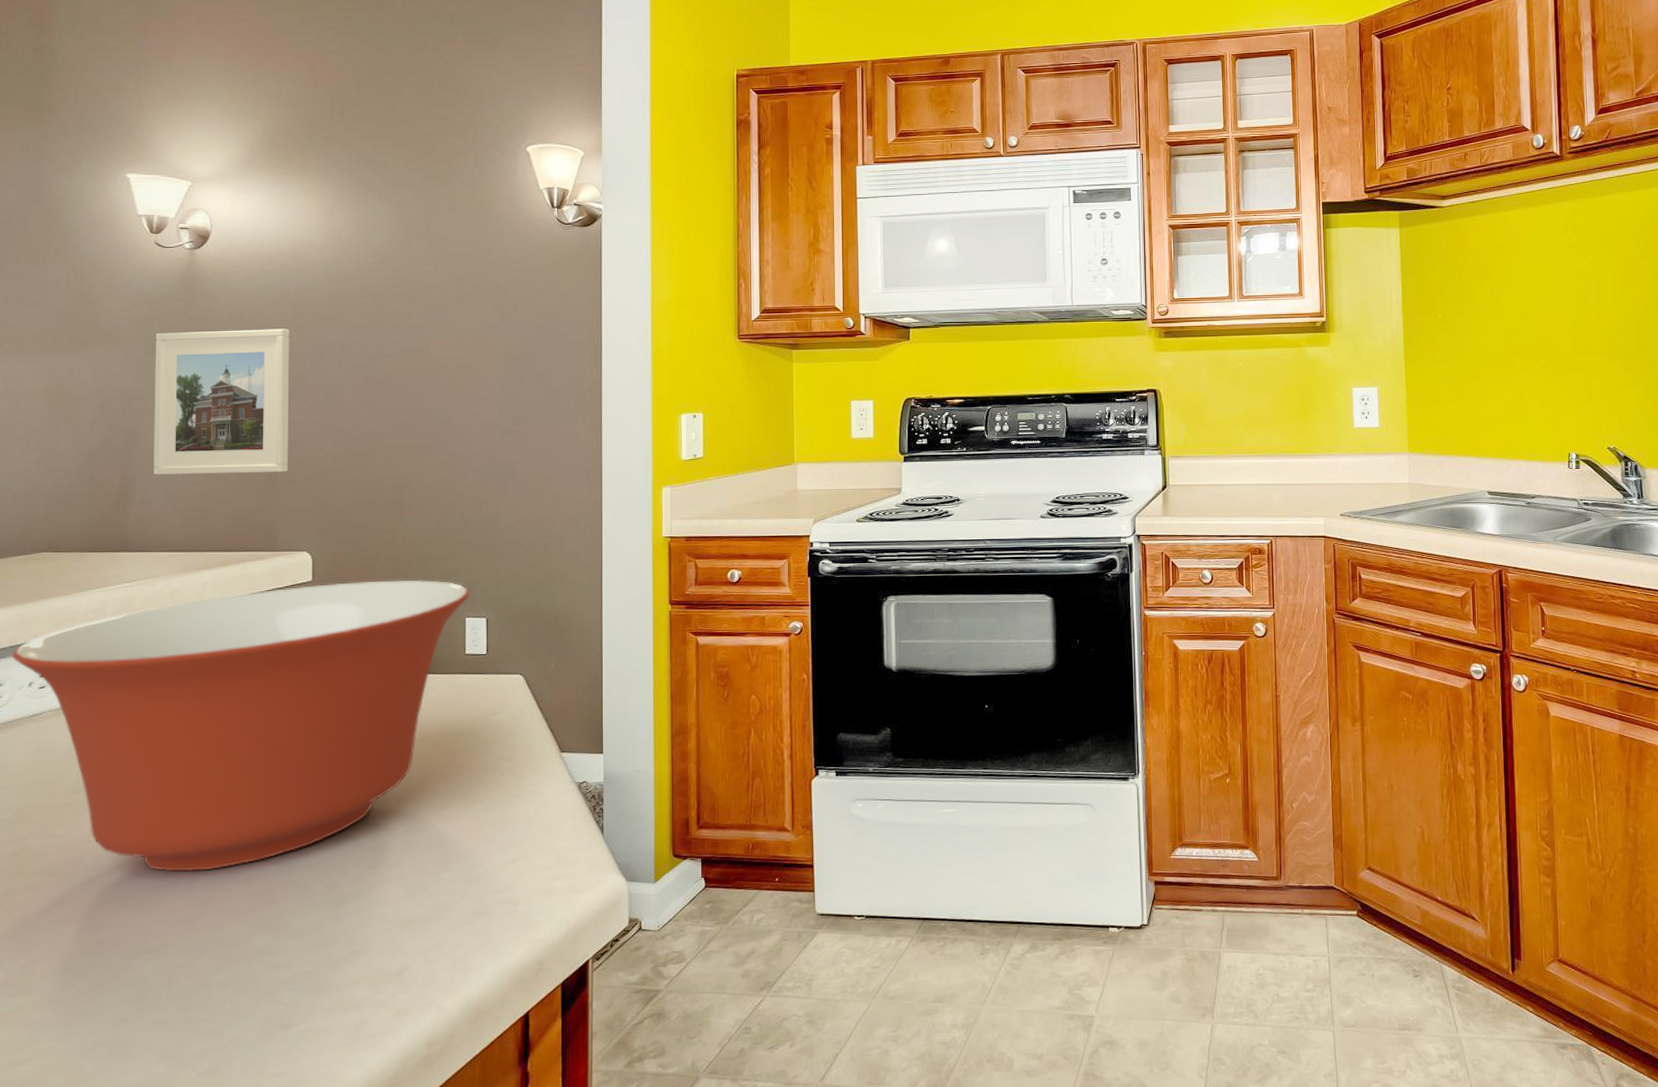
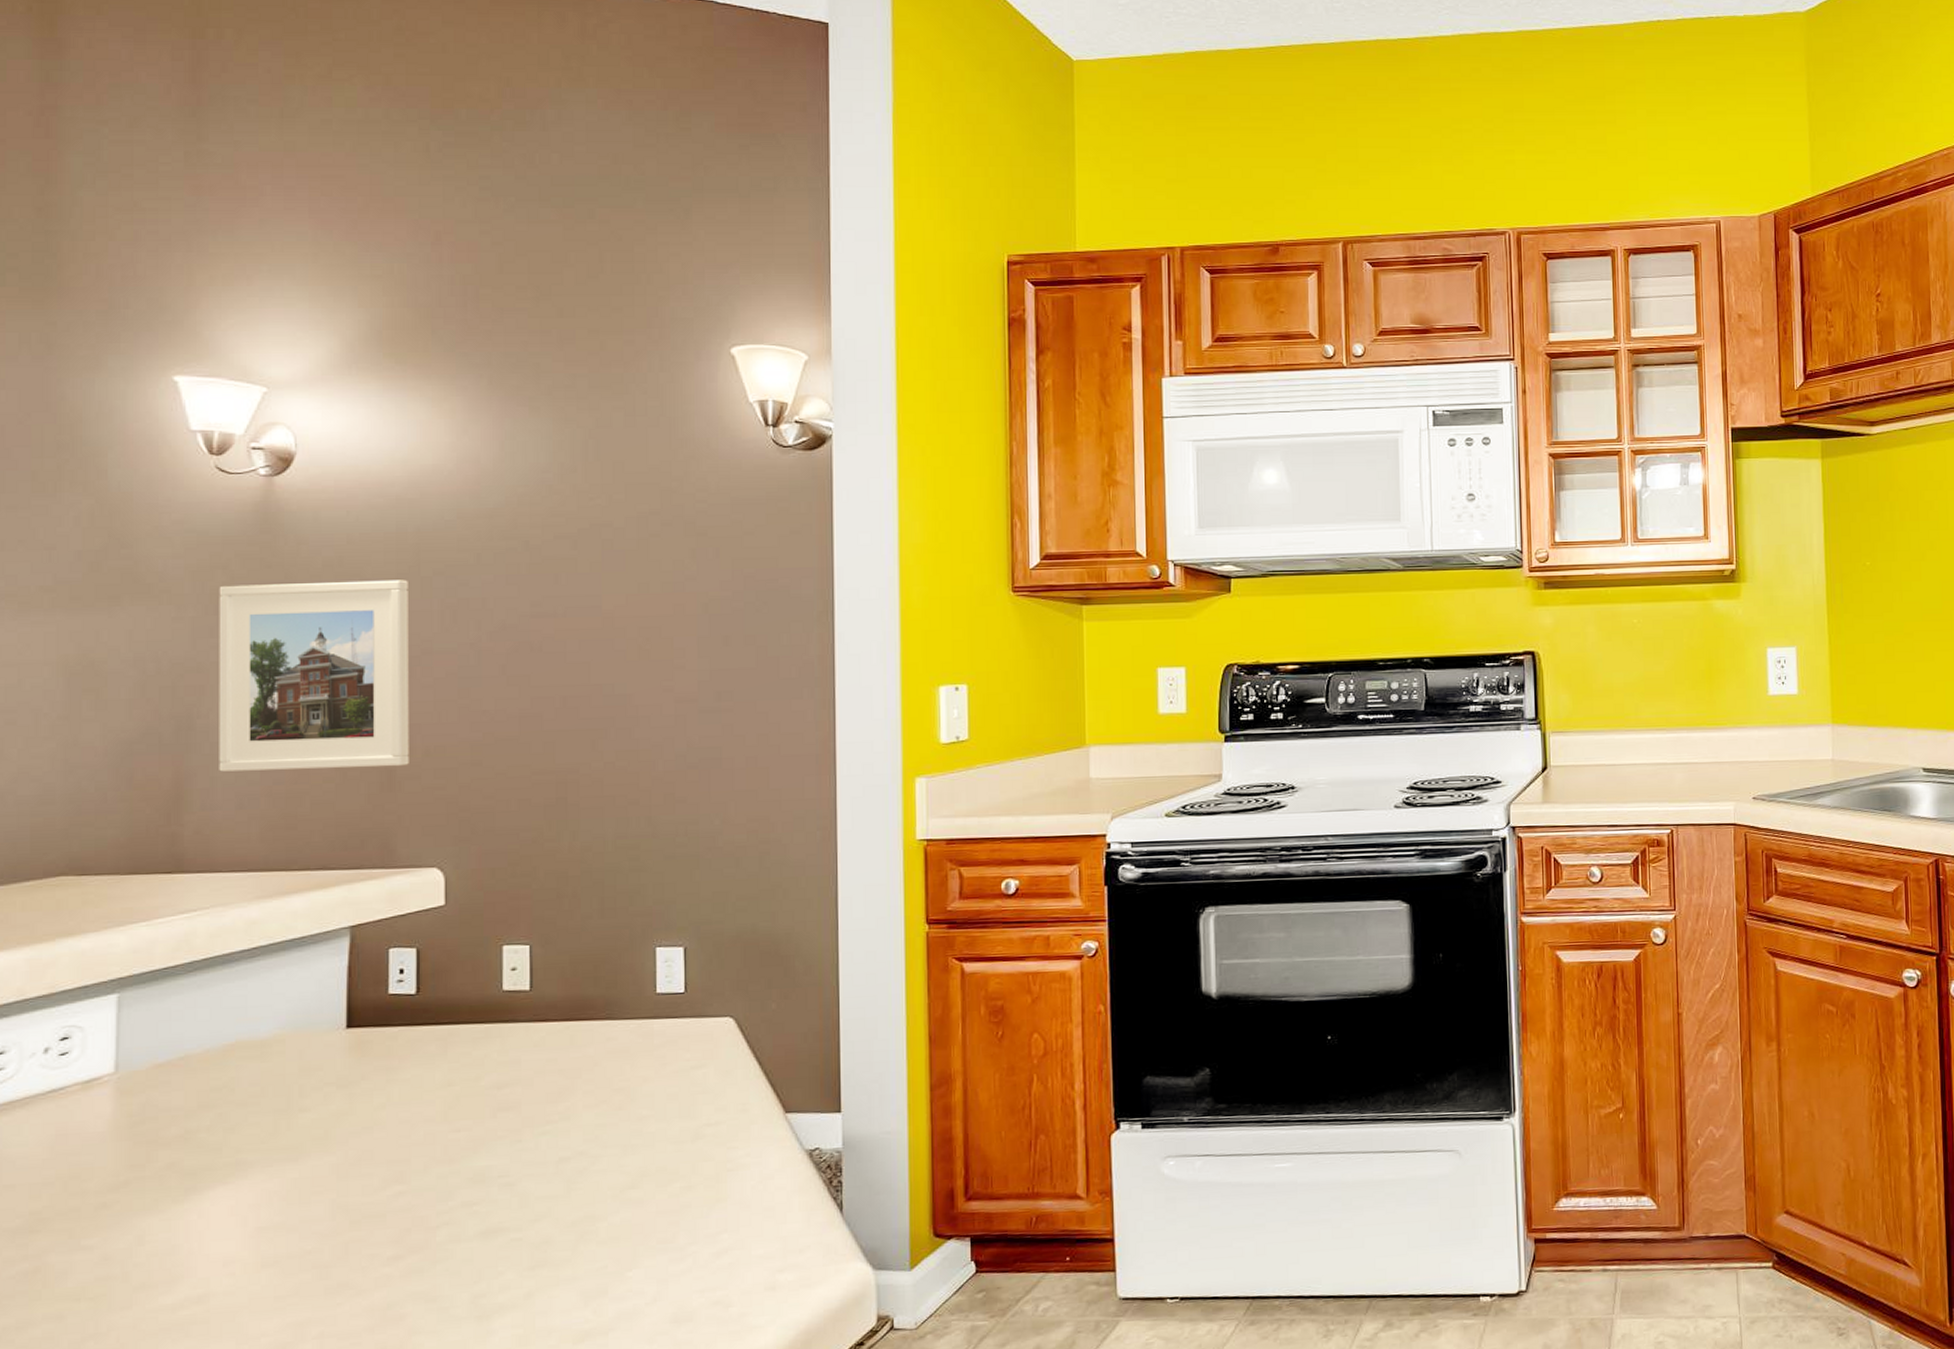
mixing bowl: present [11,579,470,872] -> none [18,900,662,1288]

